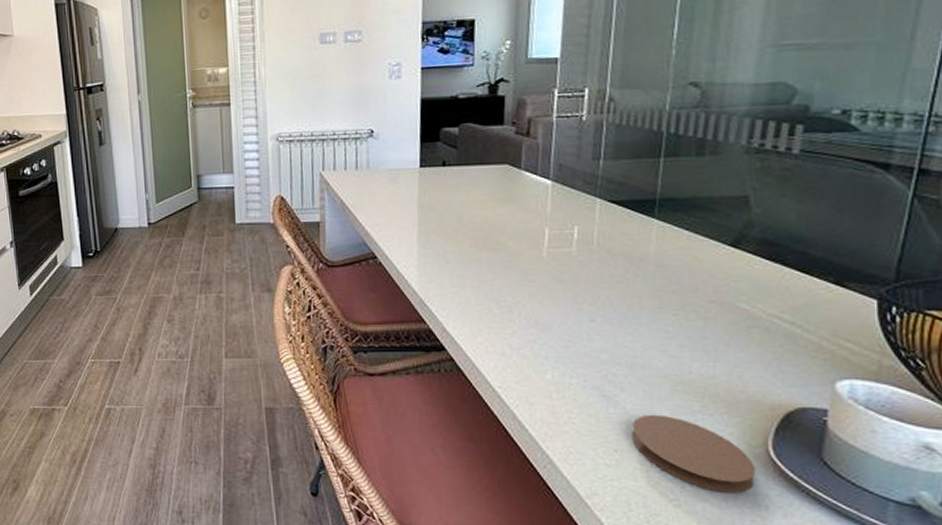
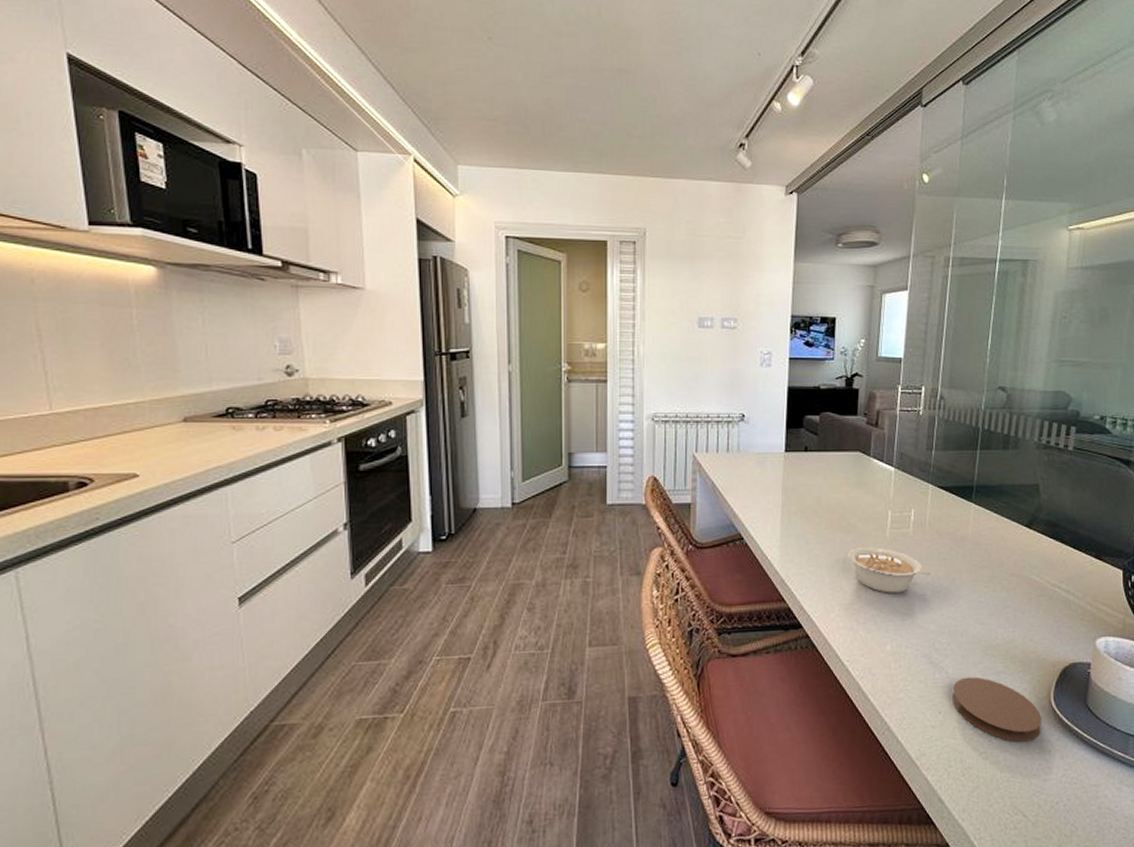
legume: none [497,268,602,318] -> present [848,547,931,593]

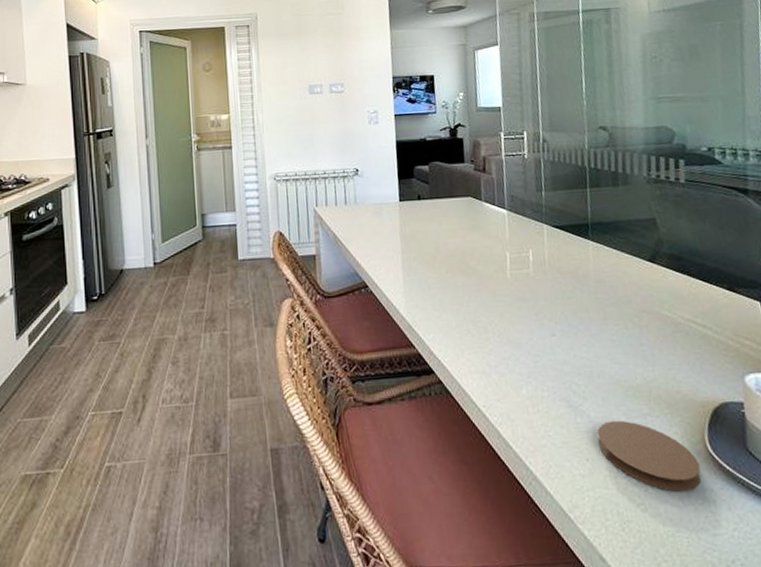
legume: present [848,547,931,593] -> none [471,289,558,335]

